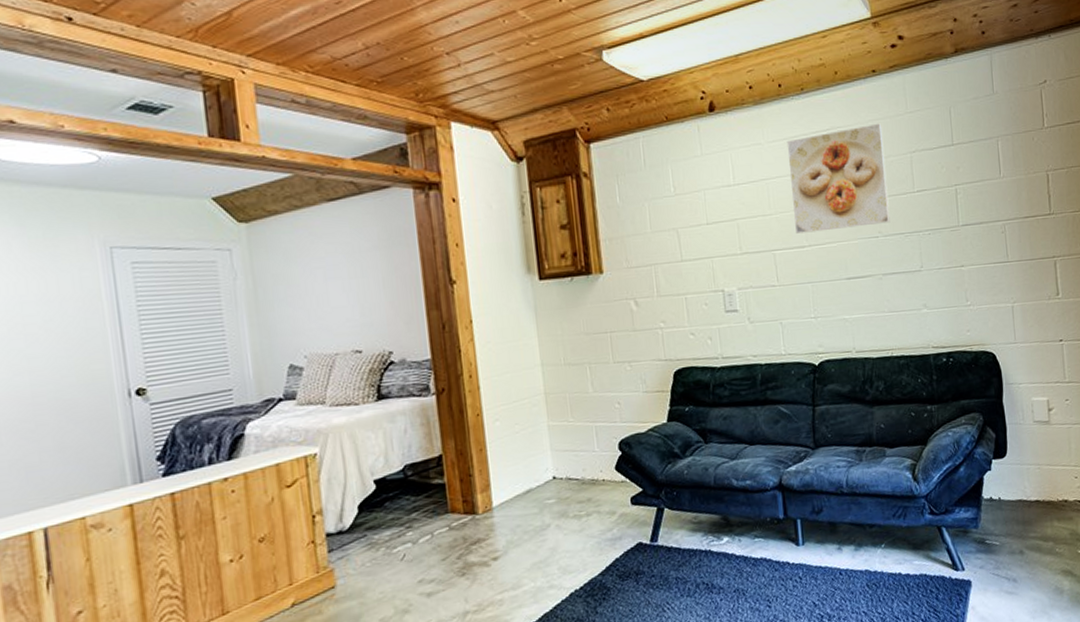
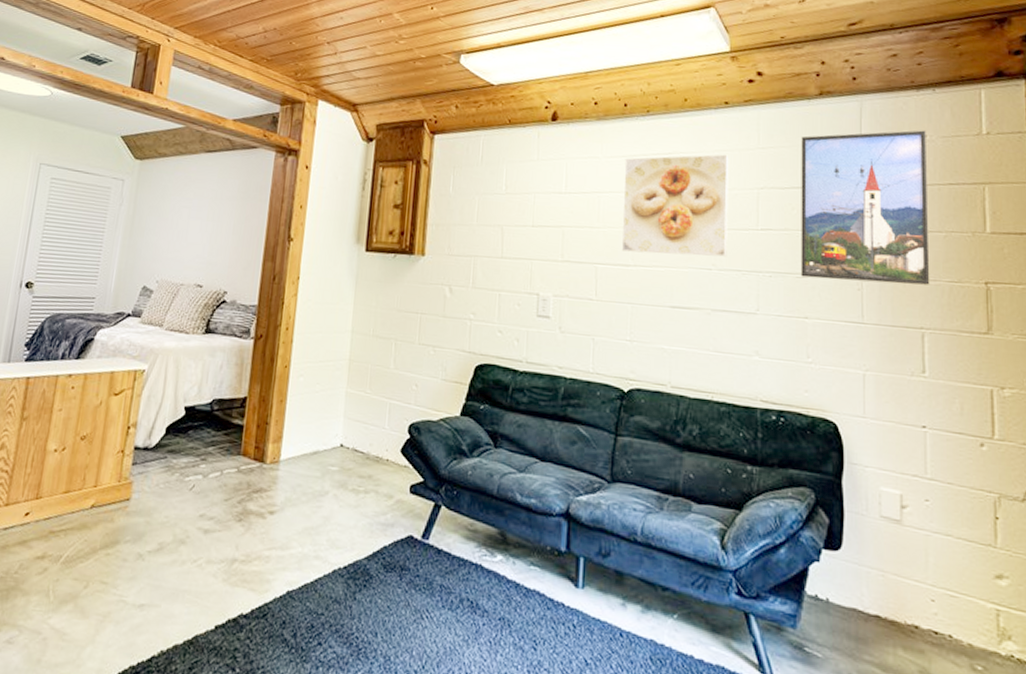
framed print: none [943,76,1058,230] -> present [800,130,930,285]

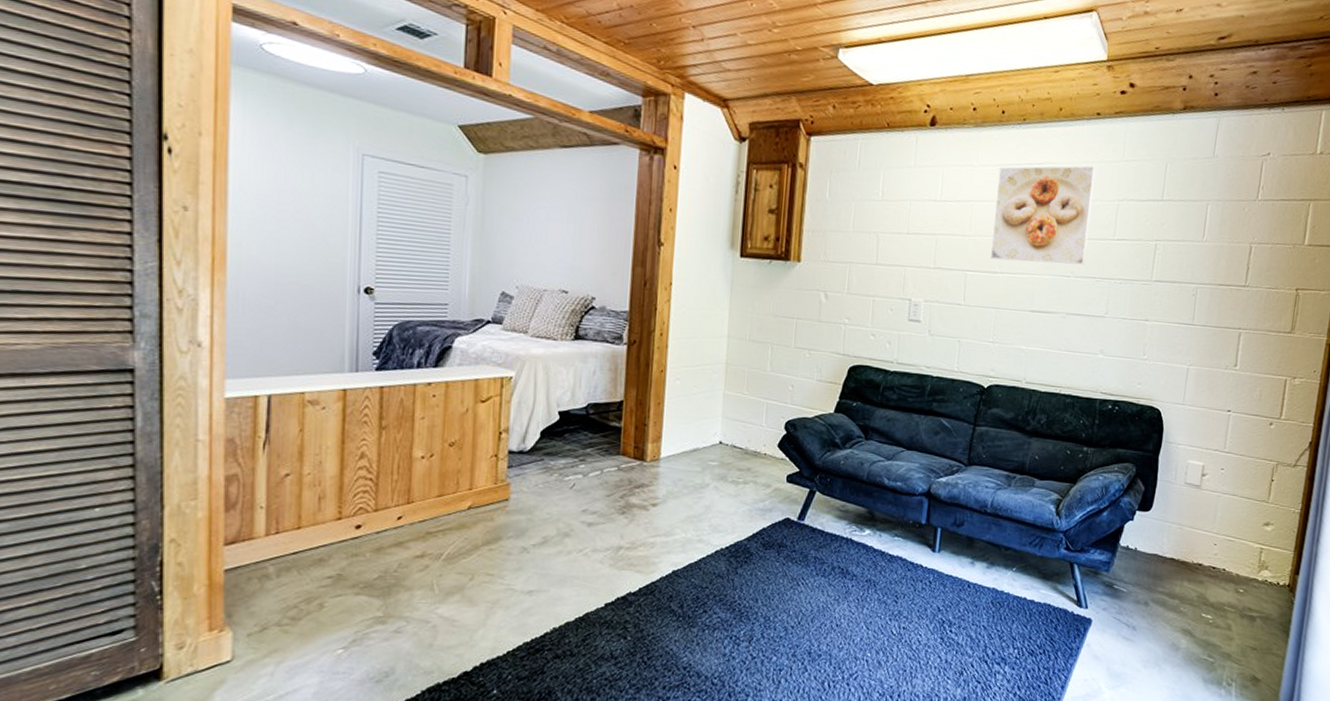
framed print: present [800,130,930,285] -> none [1146,147,1270,291]

